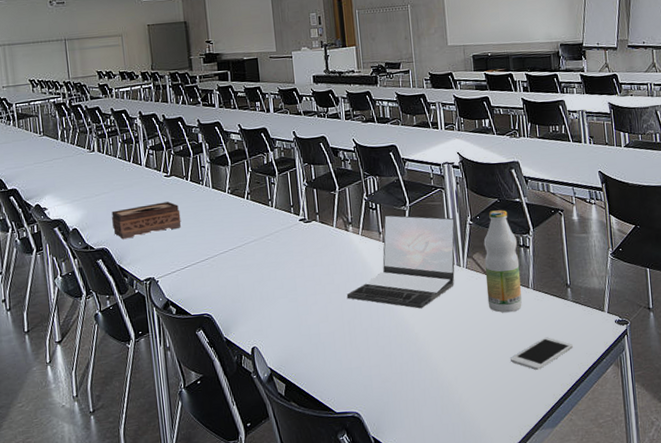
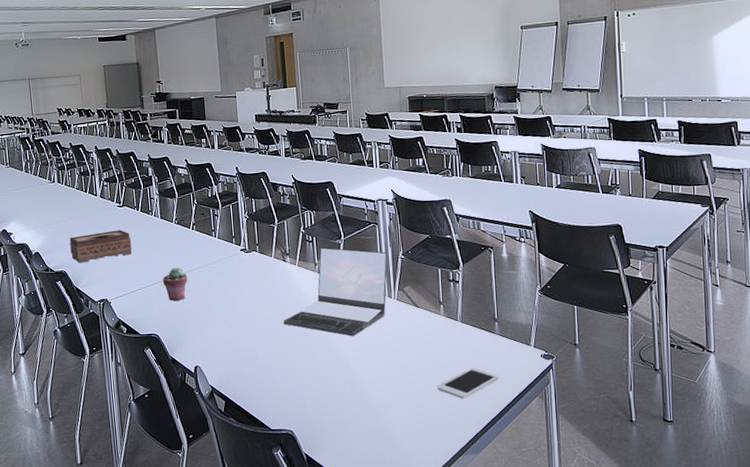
potted succulent: none [215,241,243,277] -> present [163,267,188,301]
bottle: present [483,210,522,313] -> none [414,245,450,344]

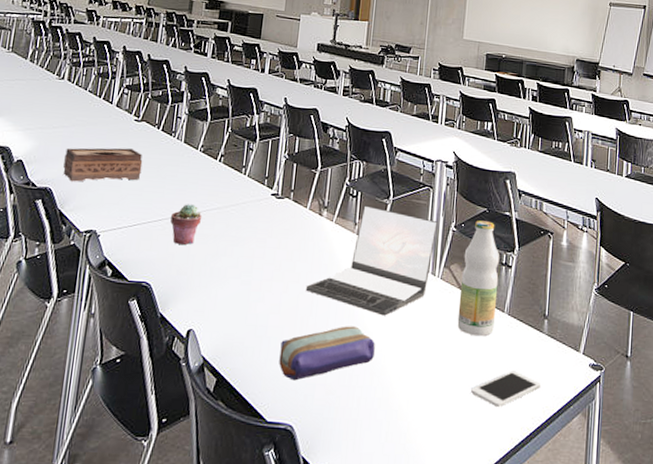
pencil case: none [271,348,350,396] -> present [279,326,375,381]
bottle: none [414,245,450,344] -> present [457,220,500,337]

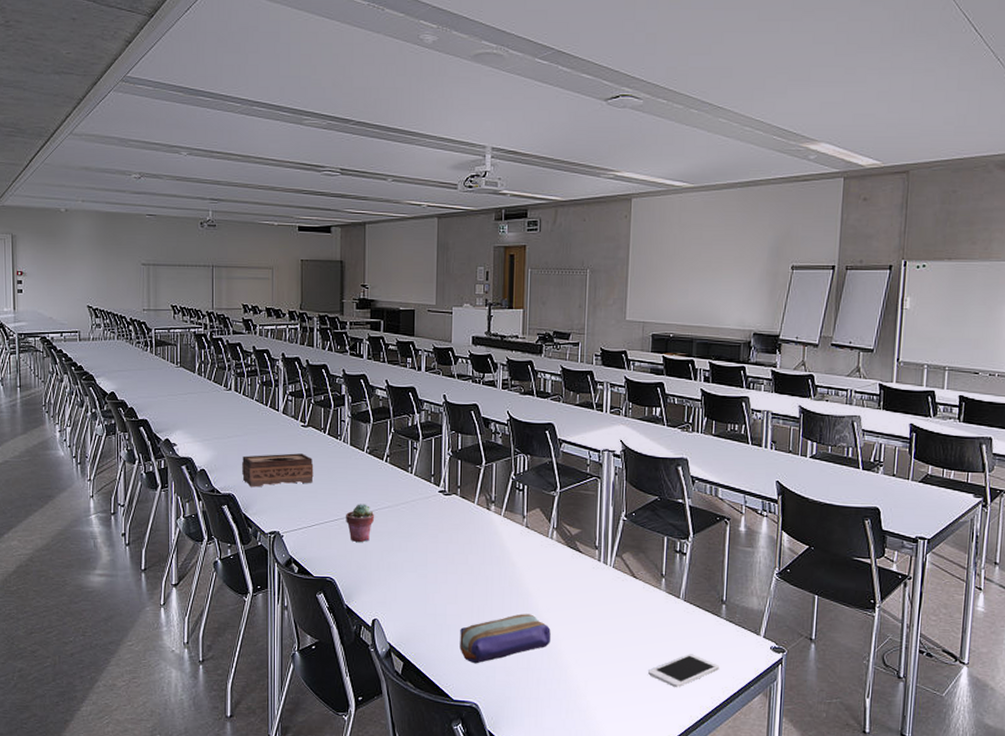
laptop: present [305,205,439,316] -> none [479,498,608,604]
bottle: present [457,220,500,337] -> none [632,509,674,622]

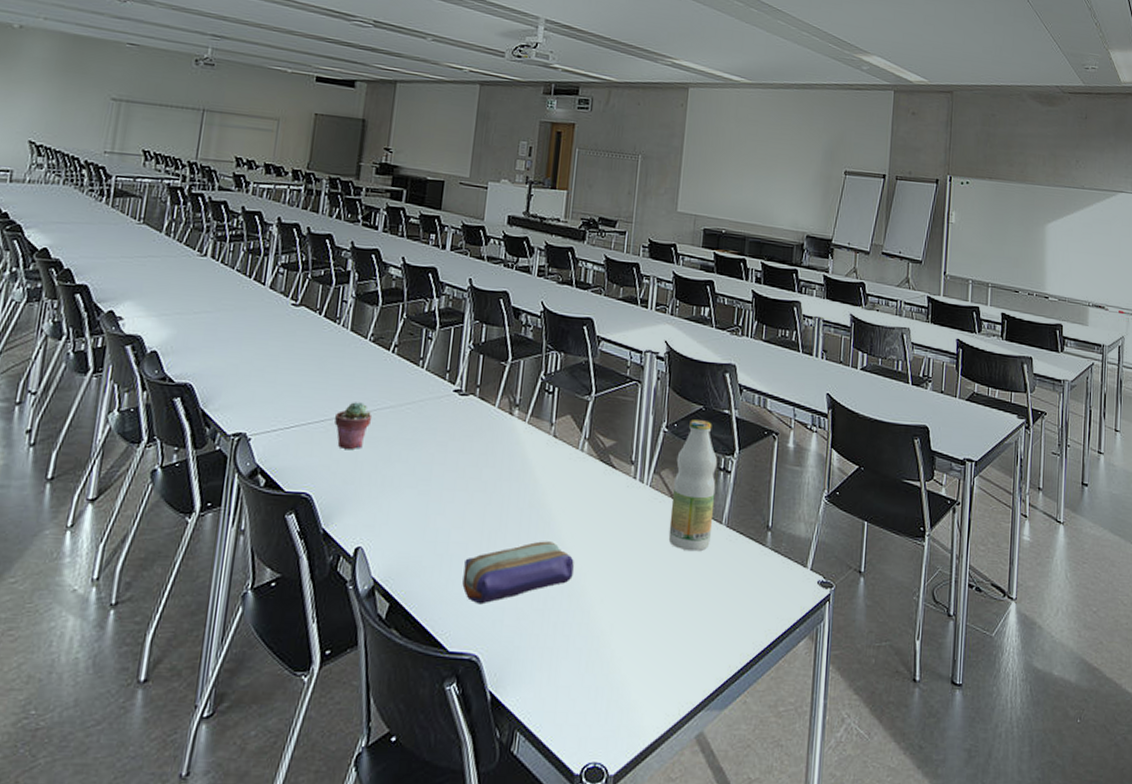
tissue box: present [242,453,314,488] -> none [206,336,302,377]
bottle: none [632,509,674,622] -> present [668,419,718,552]
cell phone: present [648,654,720,688] -> none [684,590,764,632]

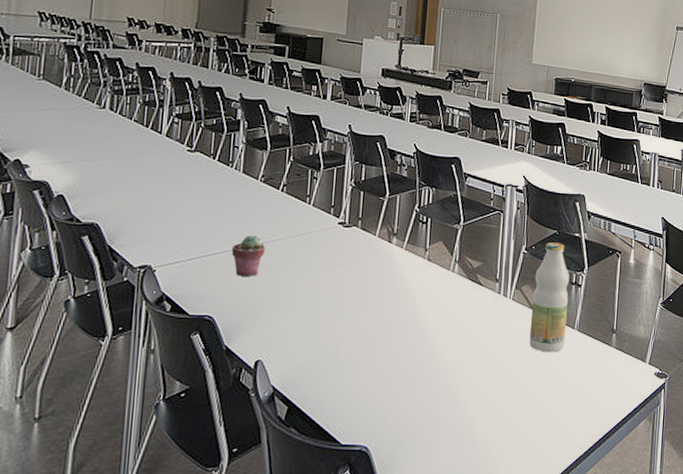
pencil case: present [462,541,574,605] -> none [352,349,449,404]

